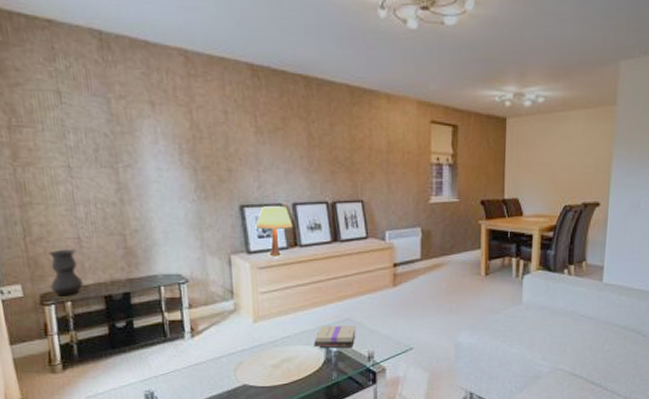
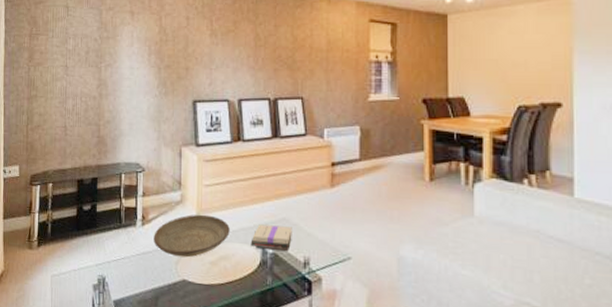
vase: present [48,249,84,296] -> none [39,136,63,179]
decorative bowl: none [206,321,291,364] -> present [153,214,230,258]
table lamp: present [255,205,293,257] -> none [205,100,238,150]

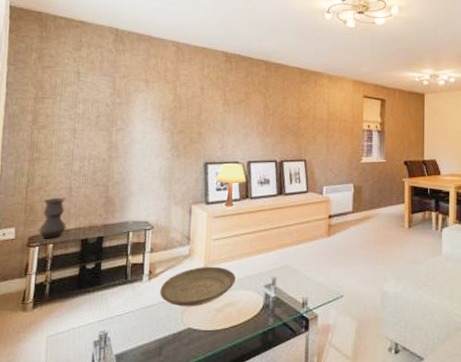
vase: none [39,136,63,179] -> present [39,197,67,239]
table lamp: none [205,100,238,150] -> present [215,162,246,207]
books: present [250,224,292,251] -> none [254,272,293,294]

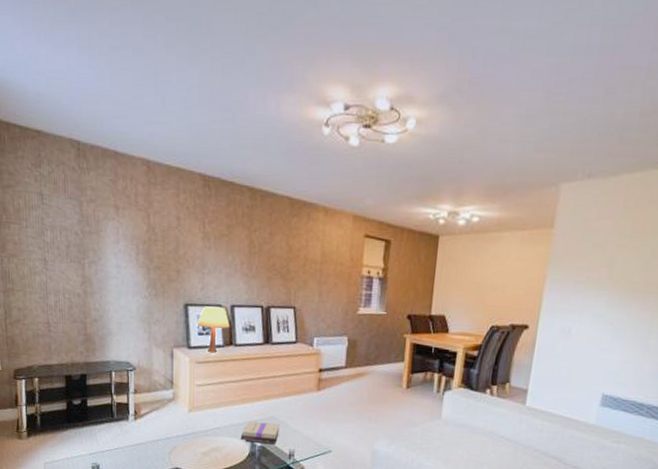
vase: present [39,197,67,239] -> none [23,332,49,374]
decorative bowl: present [160,266,236,307] -> none [146,411,221,449]
books: none [254,272,293,294] -> present [240,421,280,444]

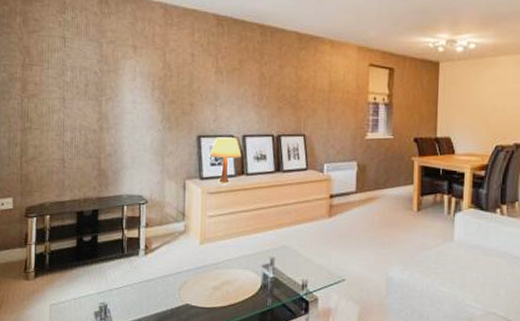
books: present [240,421,280,444] -> none [252,251,292,275]

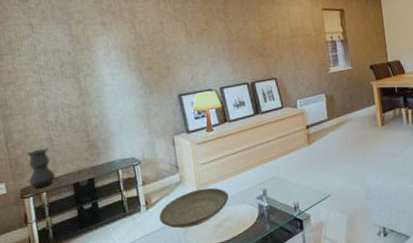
vase: none [36,168,62,211] -> present [26,148,56,189]
decorative bowl: none [157,243,233,284] -> present [159,187,229,229]

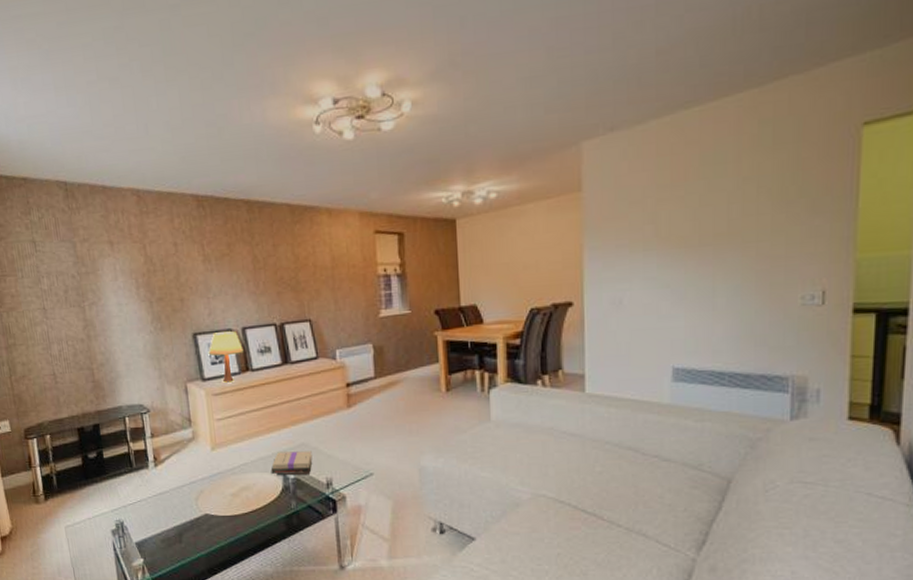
vase: present [26,148,56,189] -> none [29,385,60,430]
decorative bowl: present [159,187,229,229] -> none [169,448,248,493]
books: none [248,182,282,205] -> present [271,451,313,475]

